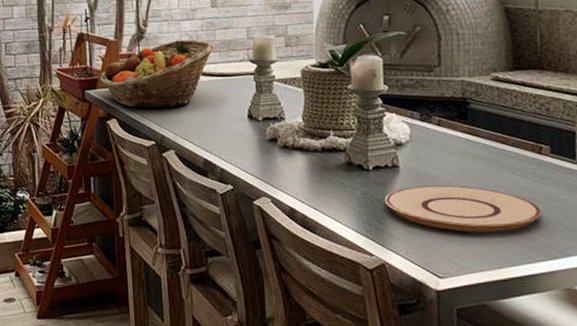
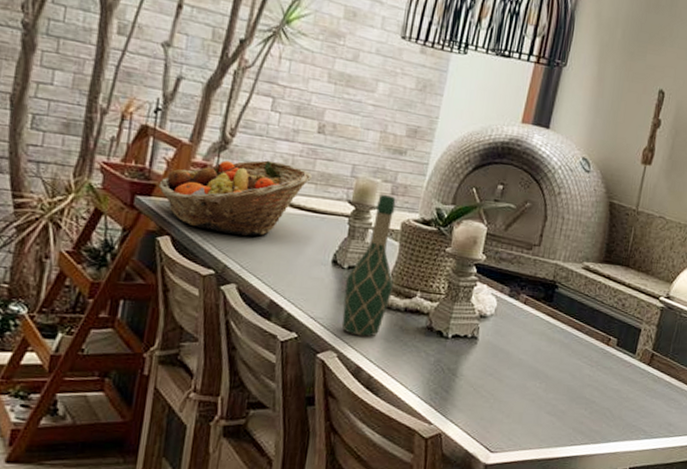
wine bottle: none [264,47,307,180] -> present [342,194,396,337]
plate: present [385,185,542,233] -> none [456,360,596,414]

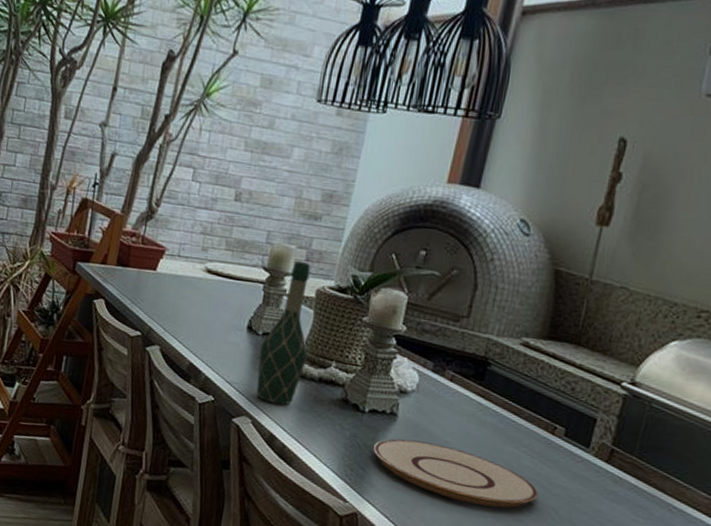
fruit basket: present [158,160,312,237] -> none [95,228,229,301]
plate: none [456,360,596,414] -> present [373,438,539,508]

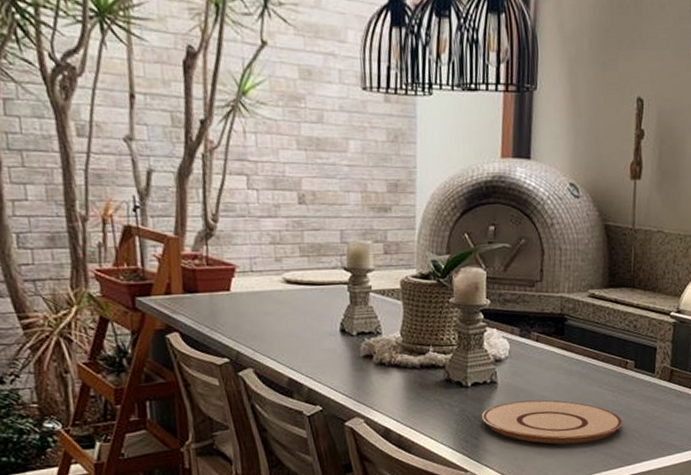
wine bottle: present [256,260,311,405] -> none [358,255,405,399]

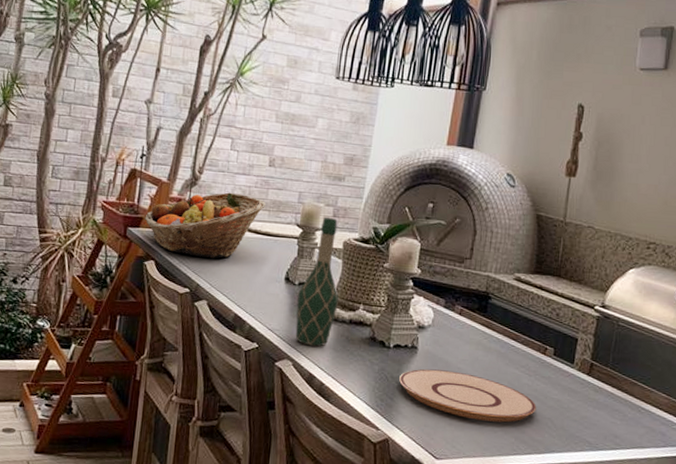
fruit basket: none [155,240,303,321] -> present [144,192,265,259]
wine bottle: none [358,255,405,399] -> present [295,217,339,347]

